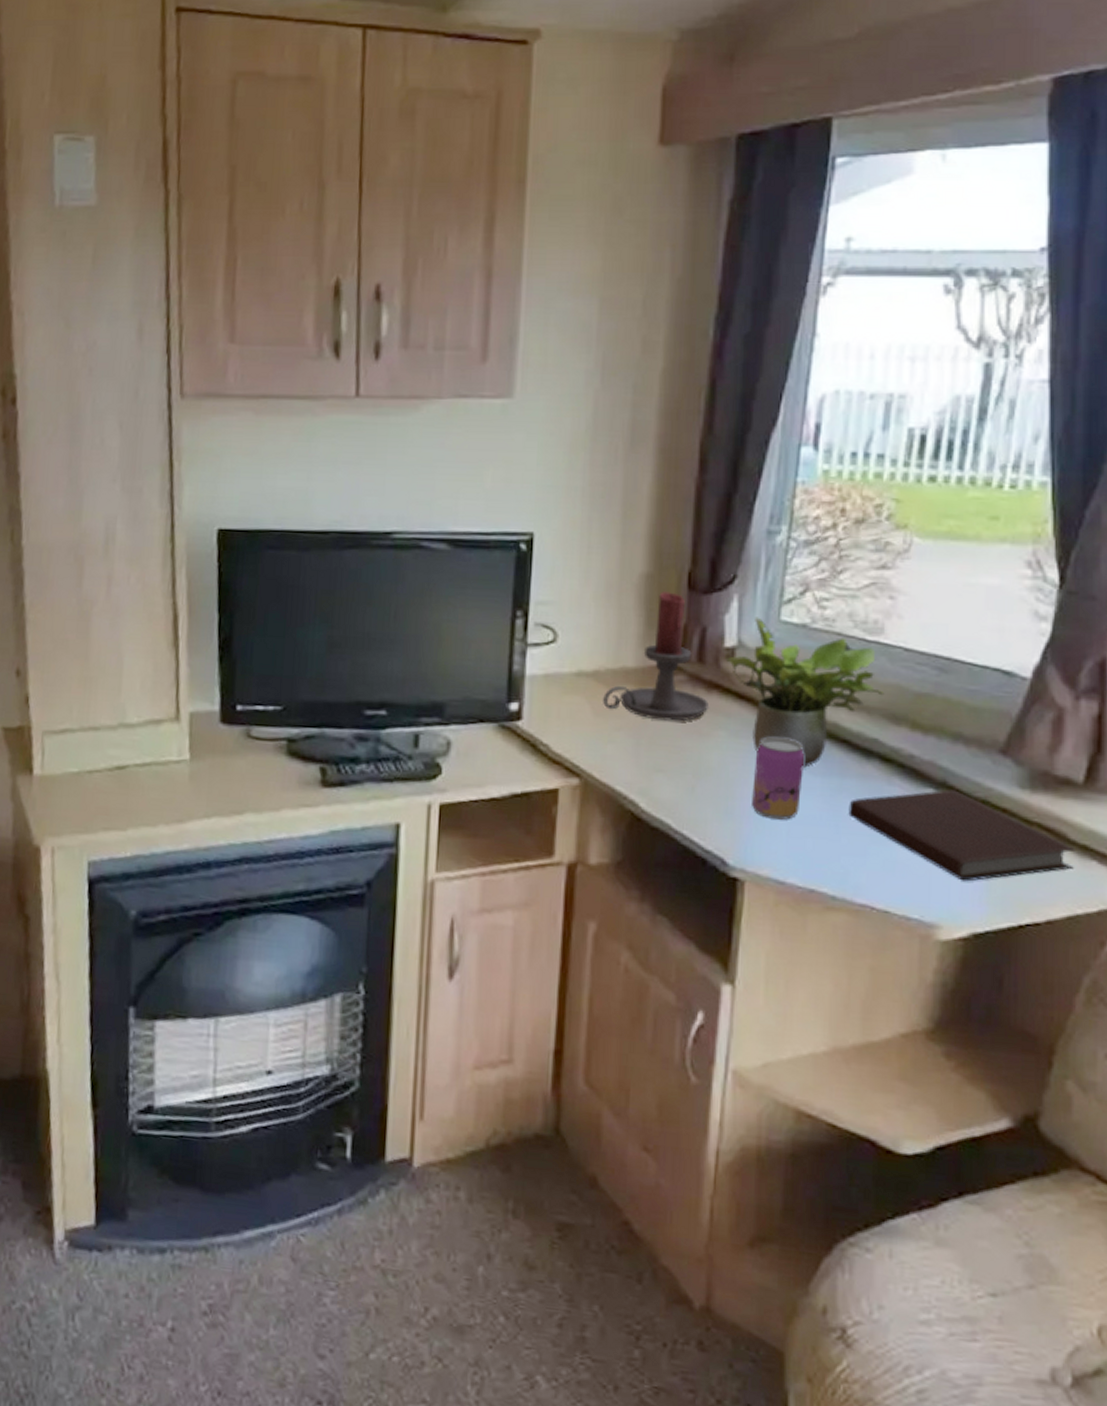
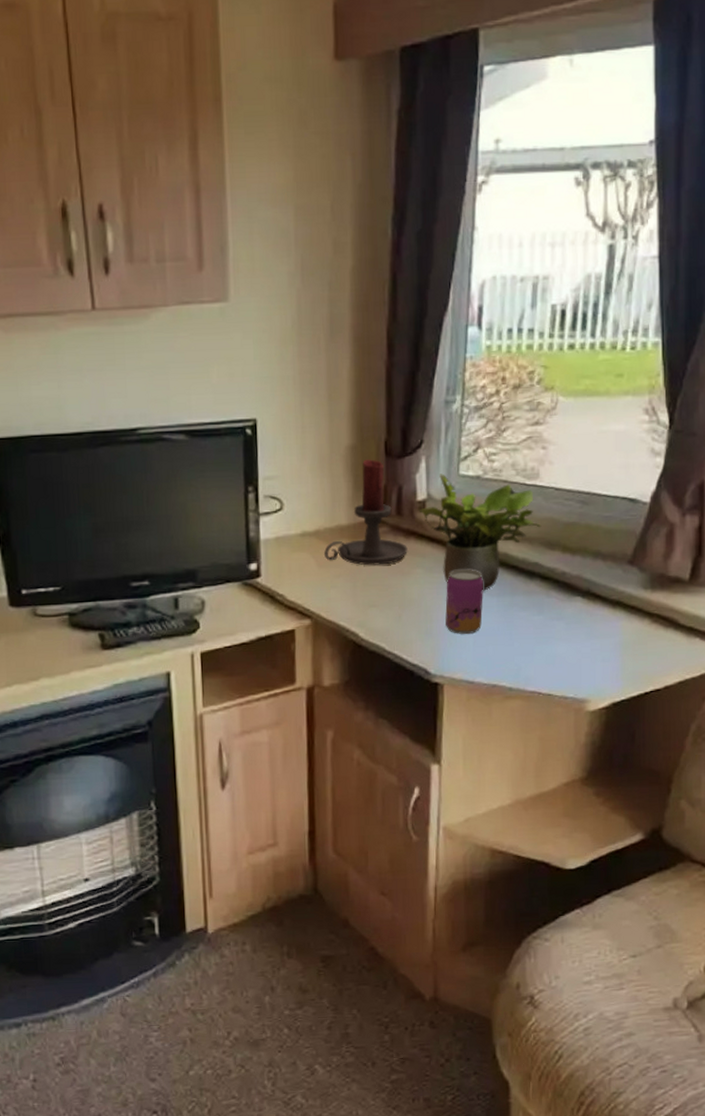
notebook: present [848,789,1077,882] -> none [518,596,685,665]

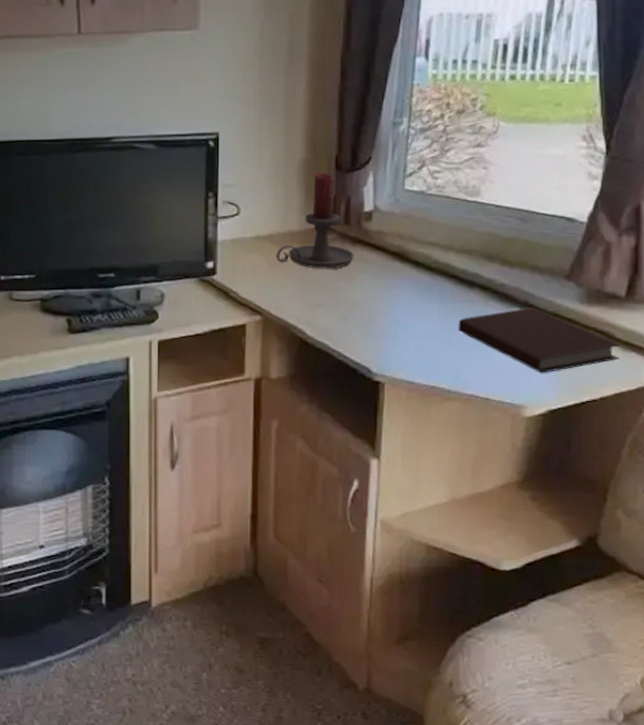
potted plant: present [420,473,542,591] -> none [366,188,482,297]
beer can: present [445,569,483,634] -> none [388,276,425,337]
notebook: none [518,596,685,665] -> present [458,307,622,373]

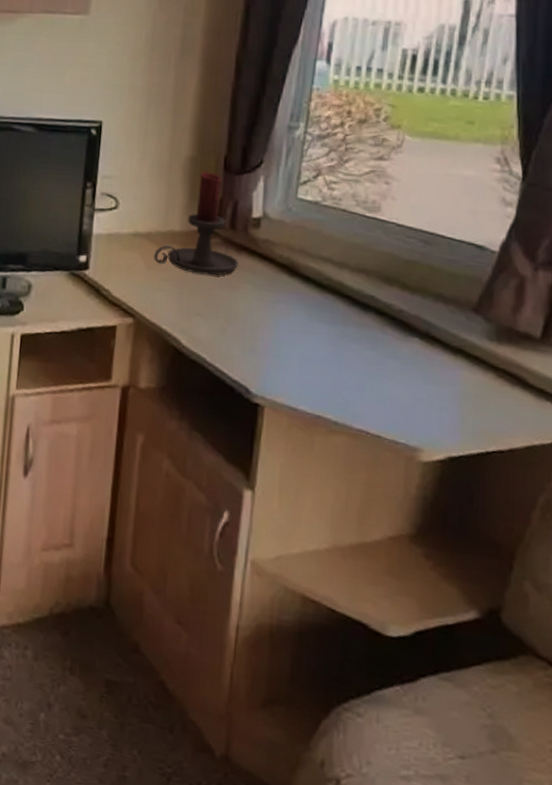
notebook: present [458,307,622,373] -> none [349,339,535,415]

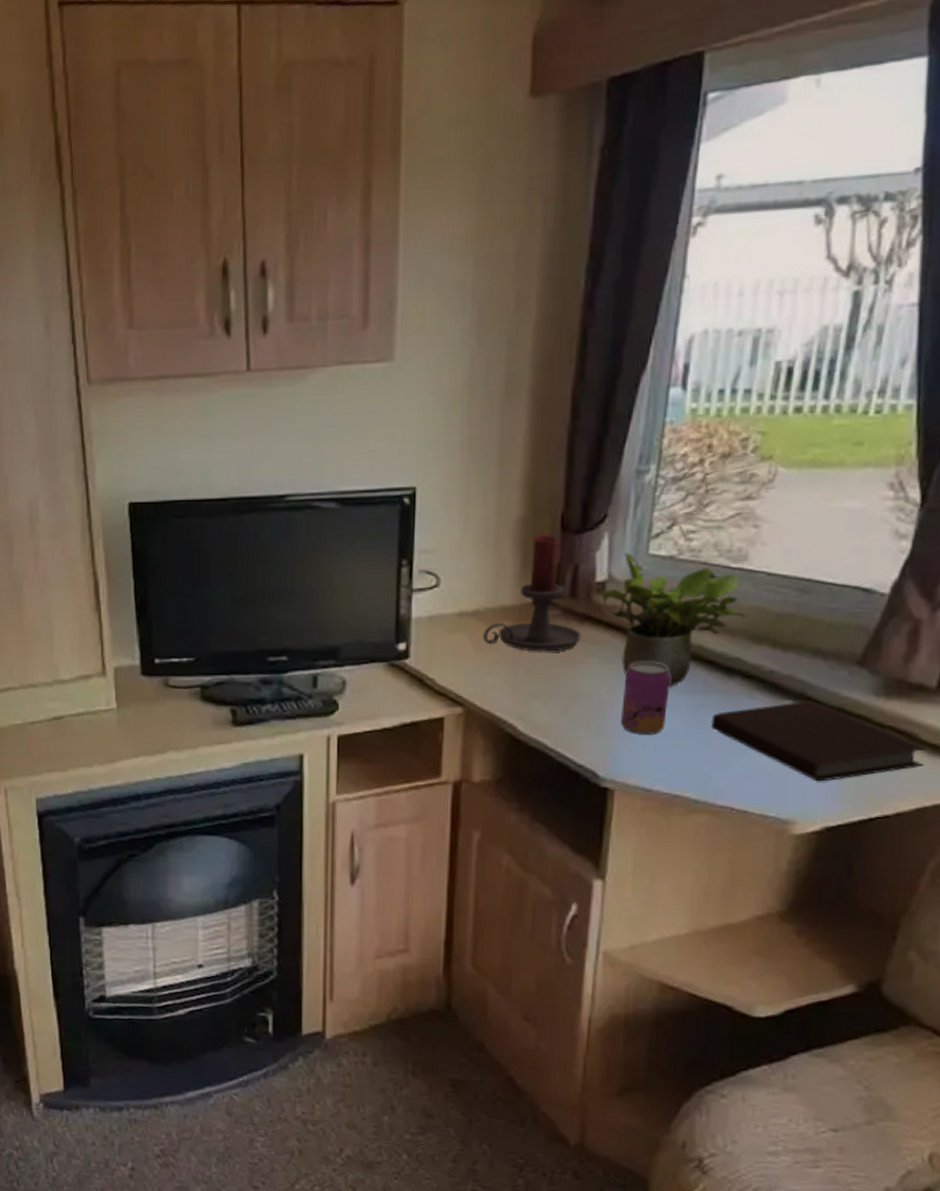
potted plant: none [254,194,380,317] -> present [598,552,747,687]
beer can: none [271,291,314,359] -> present [621,661,670,735]
notebook: none [349,339,535,415] -> present [711,700,928,782]

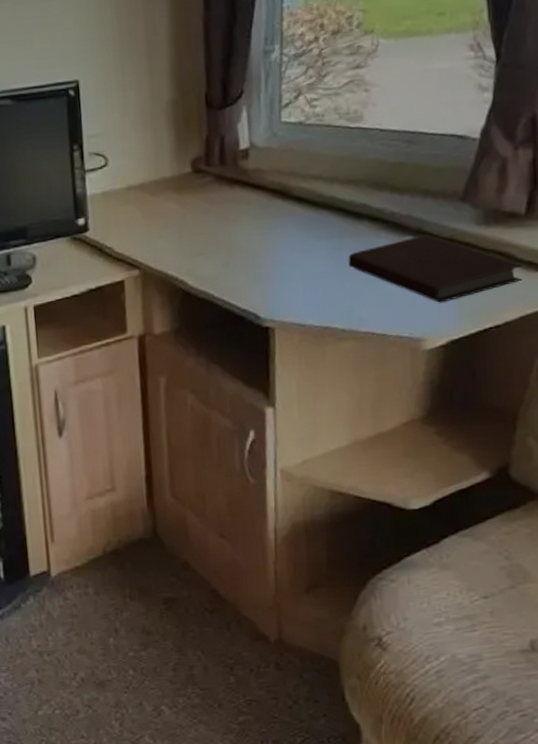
candle holder: present [483,534,581,652] -> none [150,112,233,215]
potted plant: present [598,552,747,687] -> none [243,122,368,235]
beer can: present [621,661,670,735] -> none [273,213,311,278]

